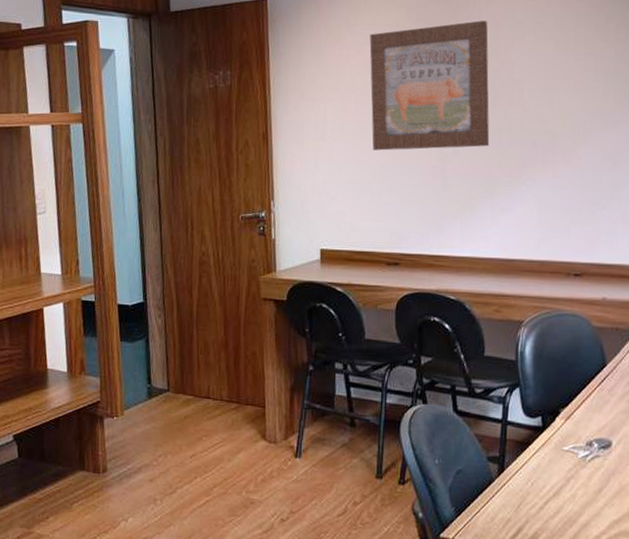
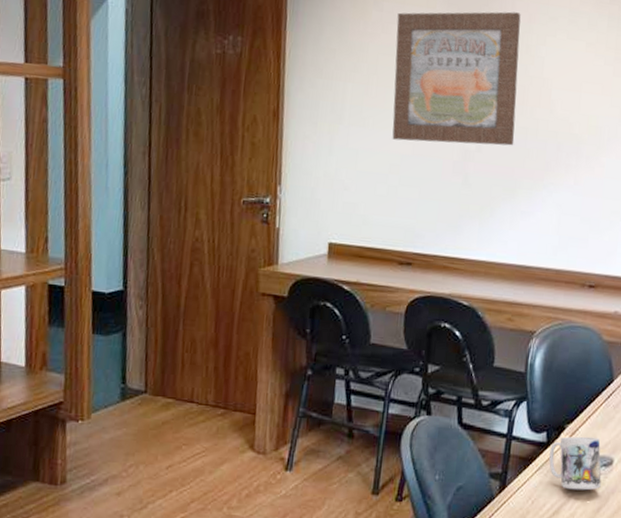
mug: none [546,420,601,472] -> present [549,436,602,491]

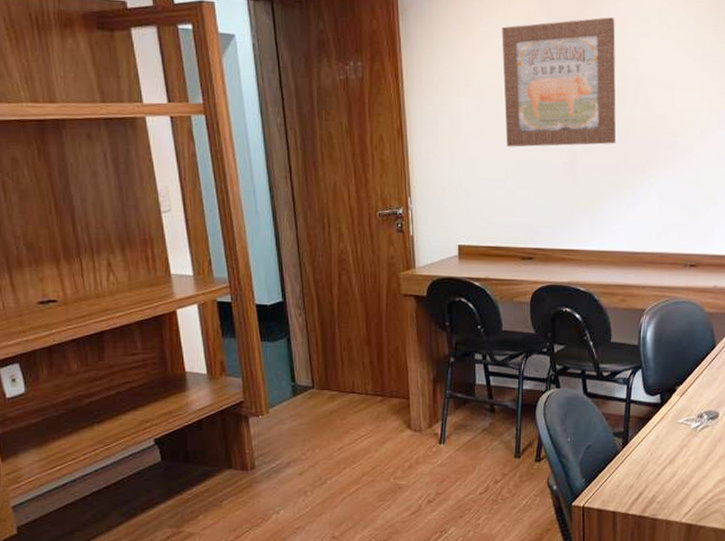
mug: present [549,436,602,491] -> none [664,395,709,441]

